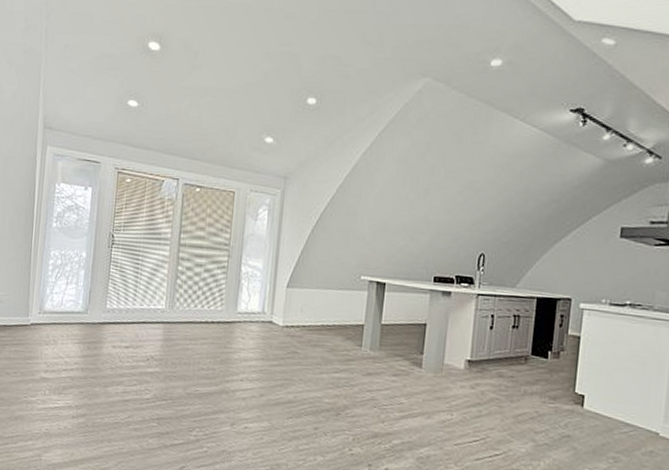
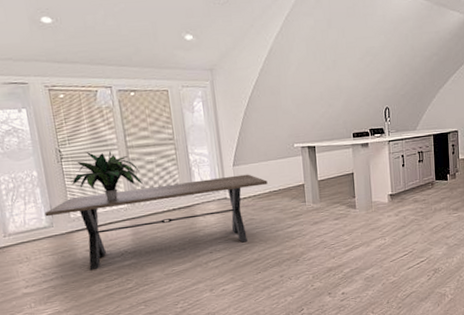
dining table: none [82,287,322,378] -> present [44,174,268,271]
potted plant: none [116,241,188,300] -> present [71,149,144,202]

